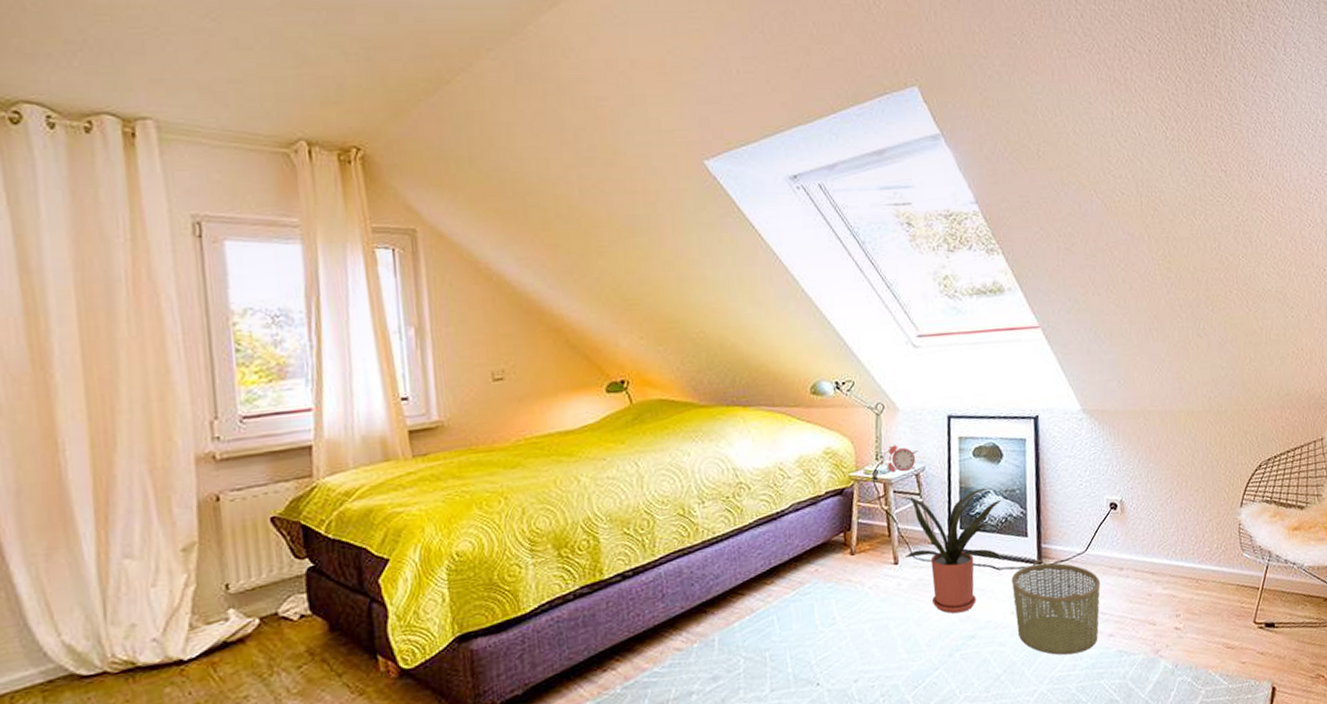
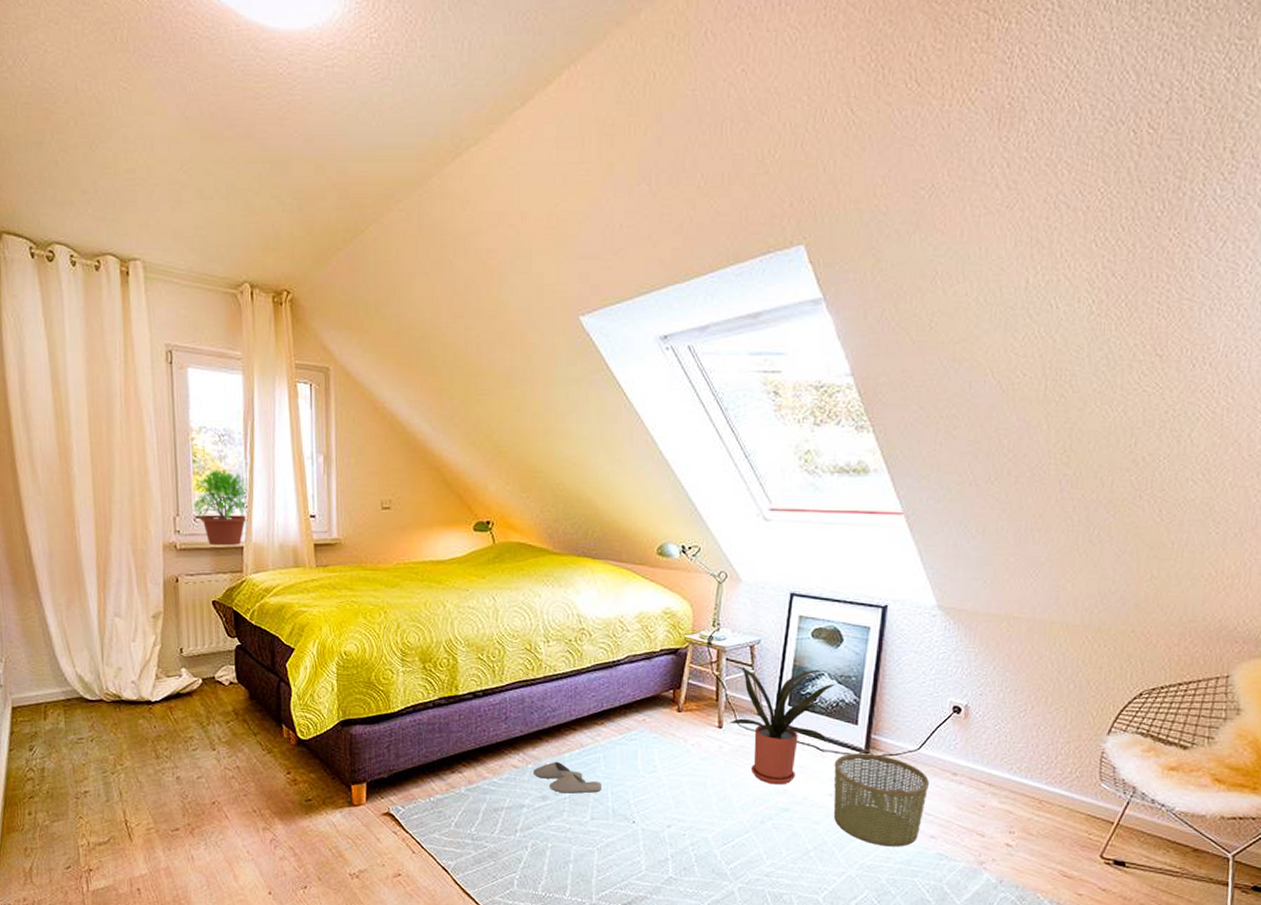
potted plant: none [238,356,317,450] -> present [193,469,248,546]
slippers: none [699,633,779,669] -> present [533,761,602,794]
alarm clock: present [882,445,918,473] -> none [719,614,756,642]

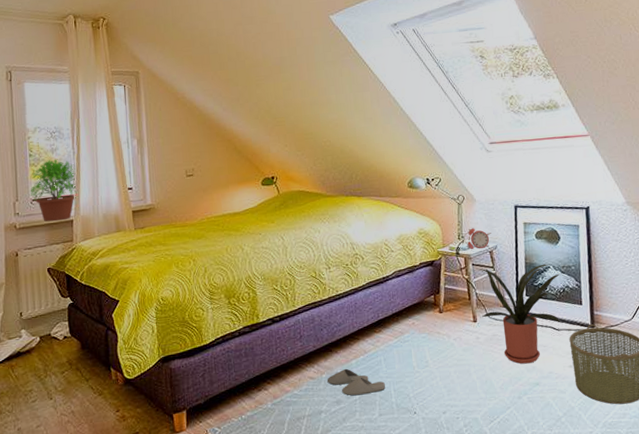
alarm clock: none [719,614,756,642] -> present [463,228,491,250]

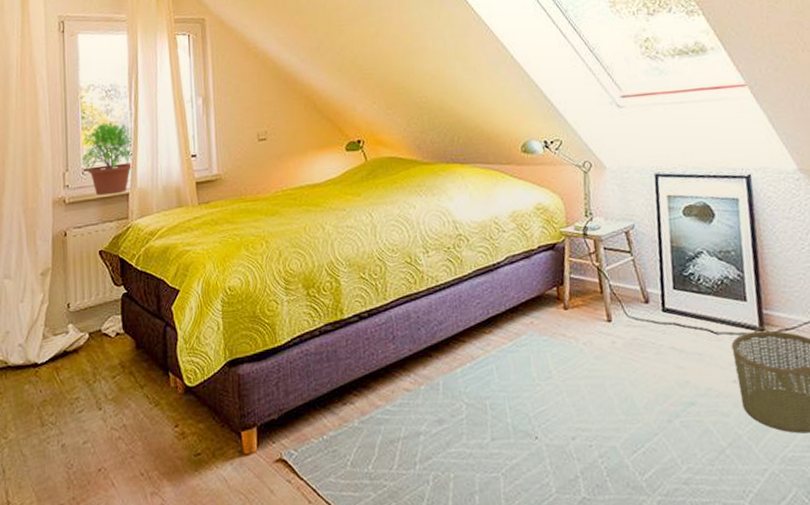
slippers: present [327,368,385,396] -> none [426,378,499,414]
alarm clock: present [463,228,491,250] -> none [591,202,627,230]
house plant: present [476,263,561,364] -> none [609,247,720,378]

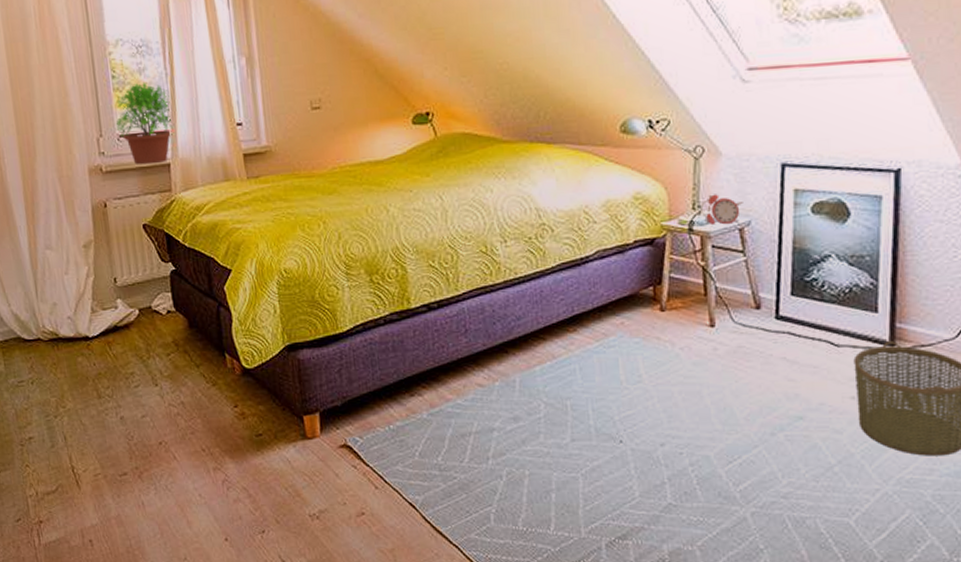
alarm clock: none [591,202,627,230] -> present [700,194,743,226]

